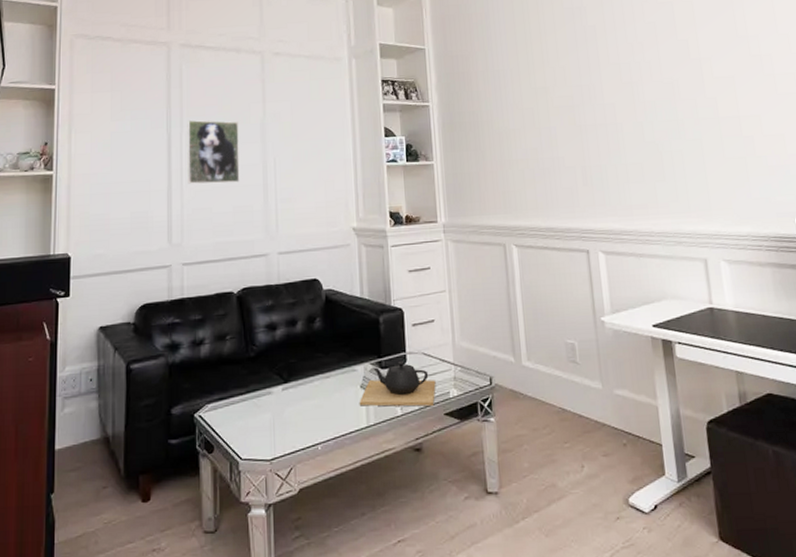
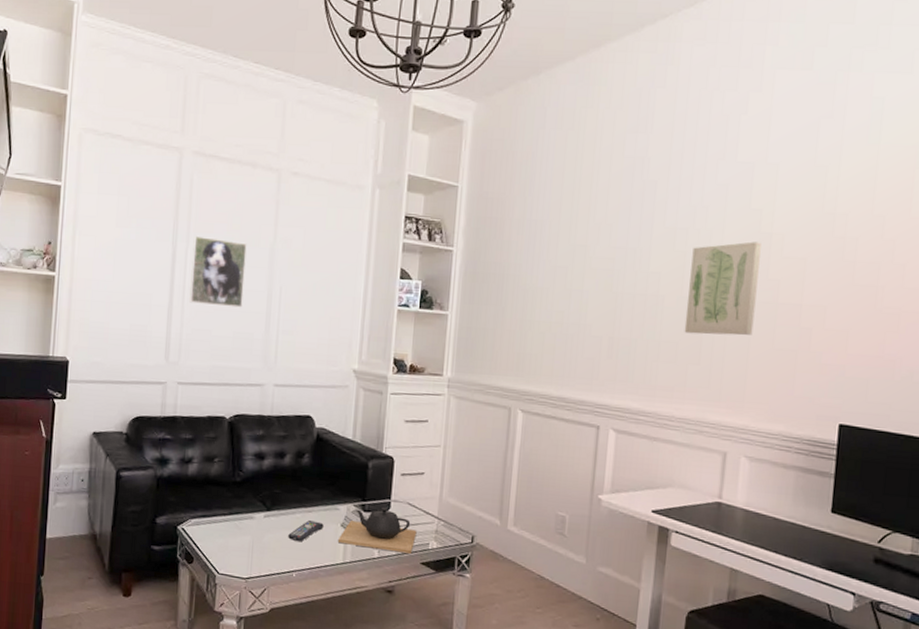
remote control: none [309,386,343,412] -> present [288,520,324,542]
wall art: none [637,67,704,154] -> present [684,241,761,336]

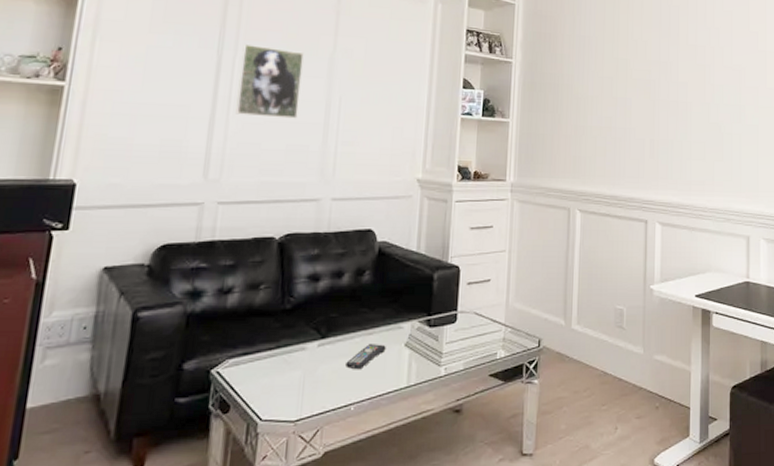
teapot: present [337,507,417,554] -> none [401,321,484,367]
wall art: present [684,241,761,336] -> none [709,57,760,135]

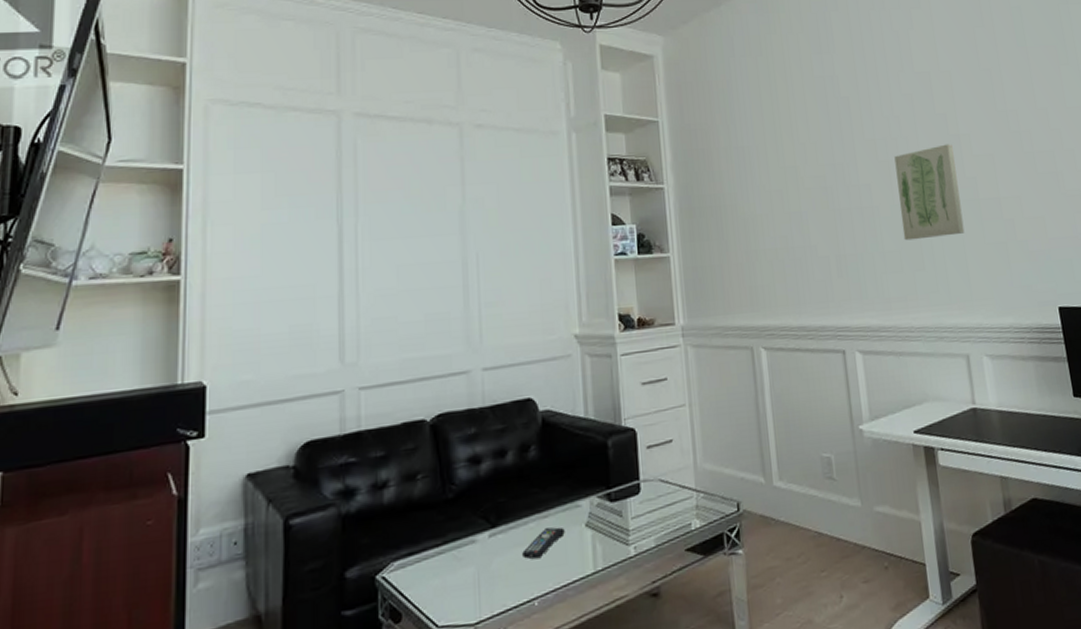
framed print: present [235,45,304,119] -> none [363,208,433,288]
wall art: none [709,57,760,135] -> present [894,144,965,241]

